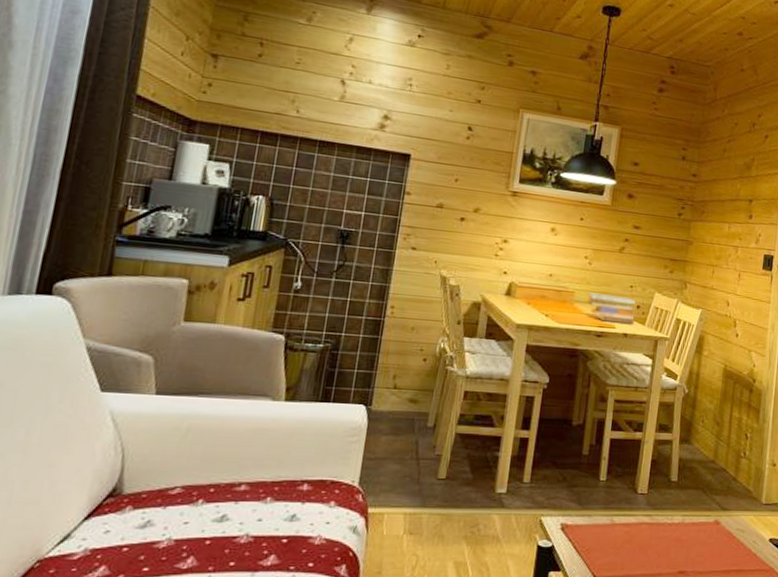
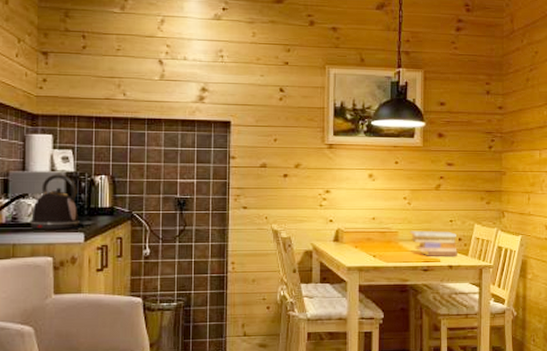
kettle: none [168,187,229,251] -> present [30,174,80,230]

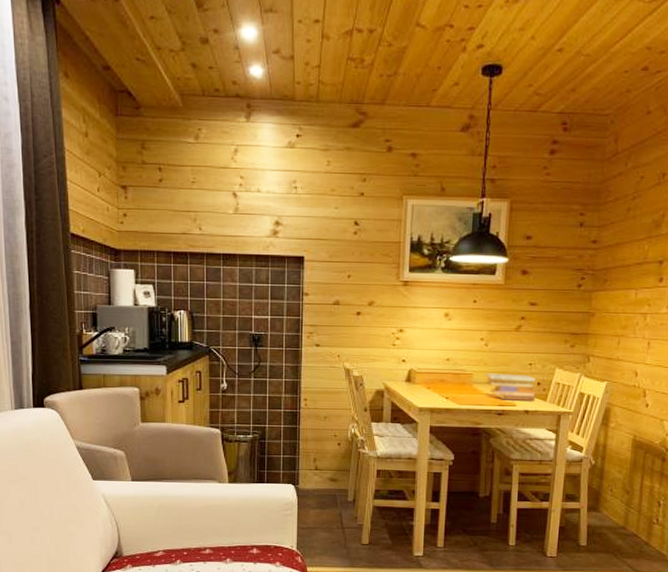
kettle: present [30,174,80,230] -> none [117,308,162,362]

